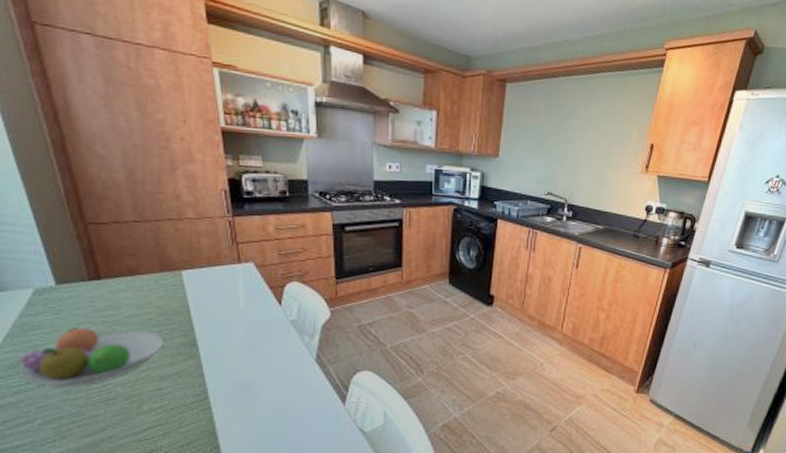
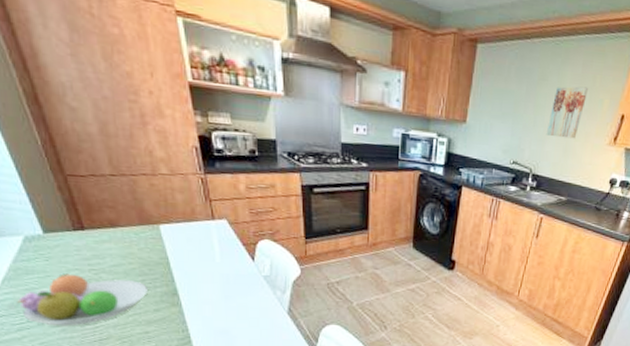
wall art: none [578,119,617,169] -> present [546,86,589,139]

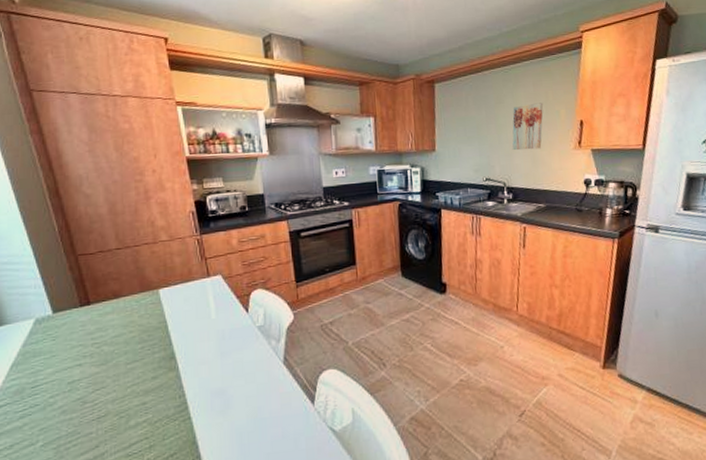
fruit bowl: present [17,273,148,326] -> none [22,349,146,409]

